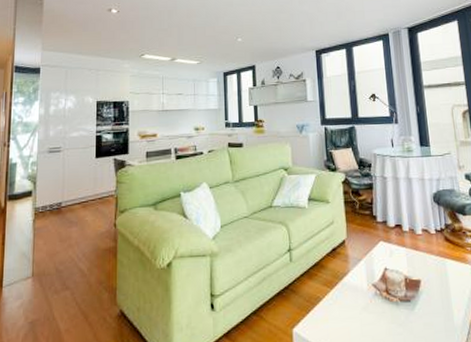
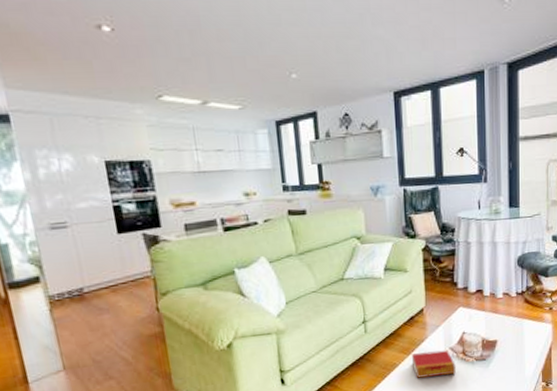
book: none [334,286,380,317] -> present [411,350,456,379]

